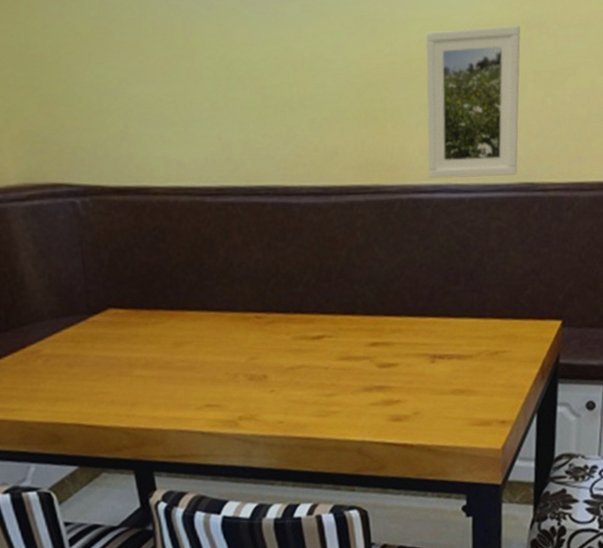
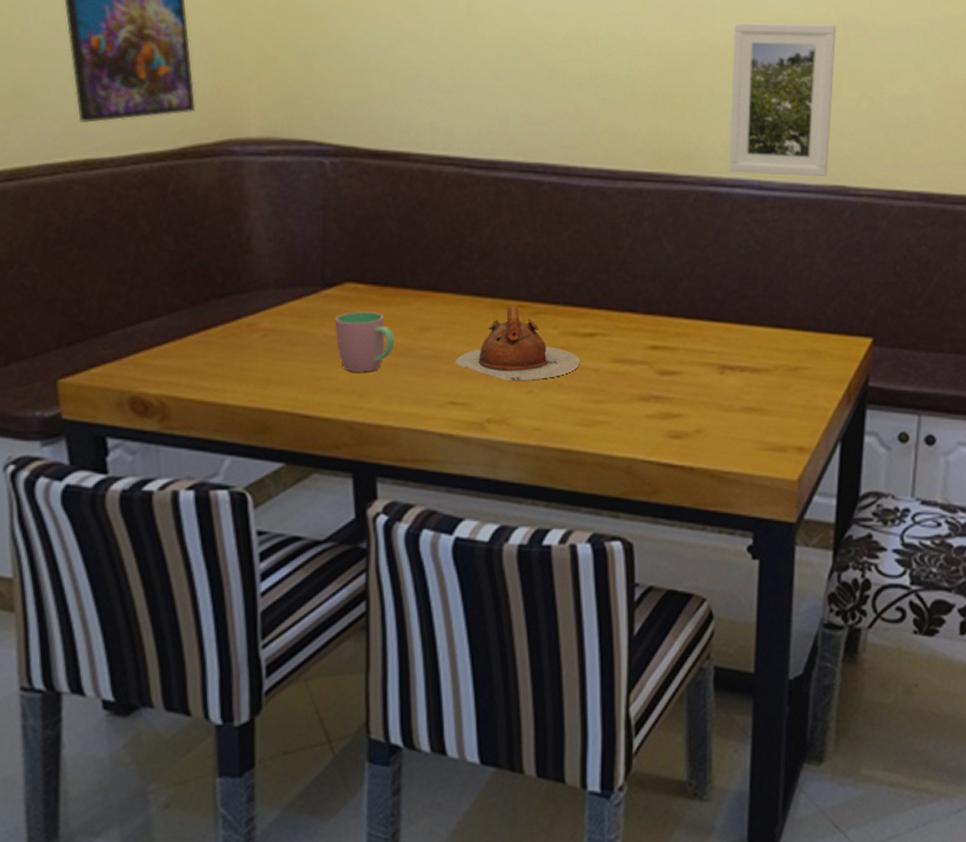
cup: none [102,332,155,386] -> present [334,311,395,372]
teapot: none [207,317,312,383] -> present [455,306,580,382]

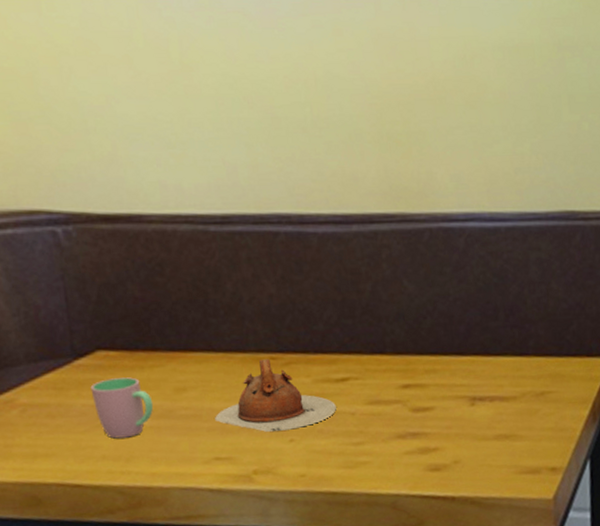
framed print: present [728,22,836,176] -> none [450,46,556,206]

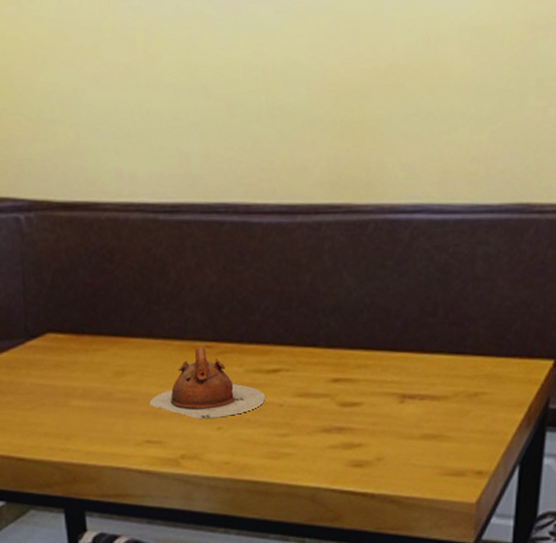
cup: present [90,377,154,439] -> none [39,359,94,417]

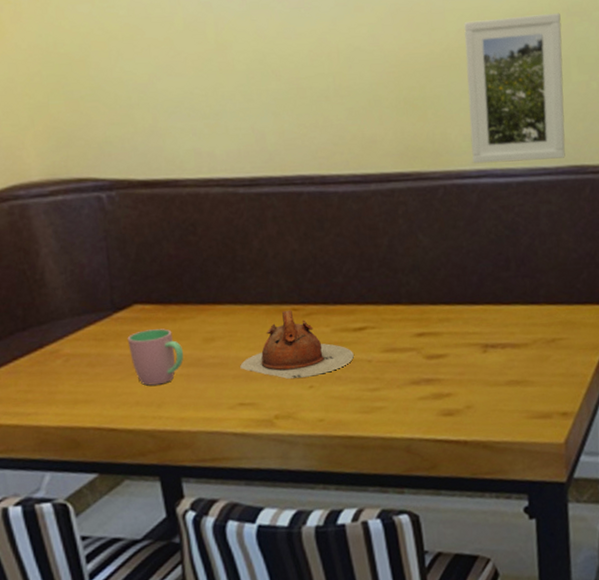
cup: none [39,359,94,417] -> present [127,328,184,386]
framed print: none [408,26,523,198] -> present [464,12,565,164]

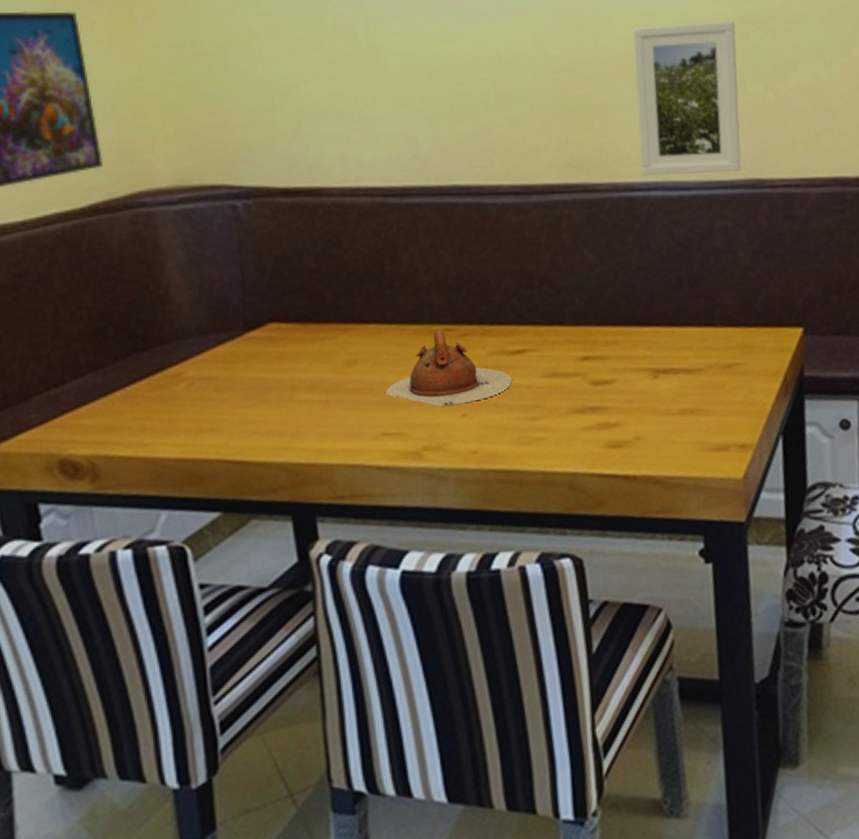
cup: present [127,328,184,386] -> none [260,350,323,413]

